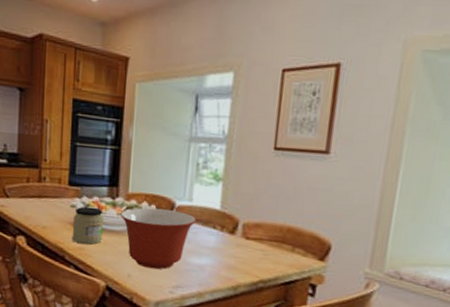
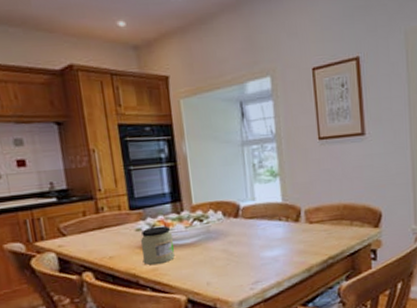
mixing bowl: present [120,207,196,270] -> none [188,211,262,273]

